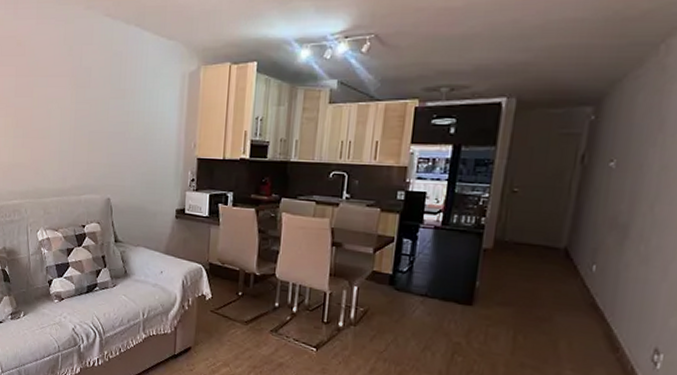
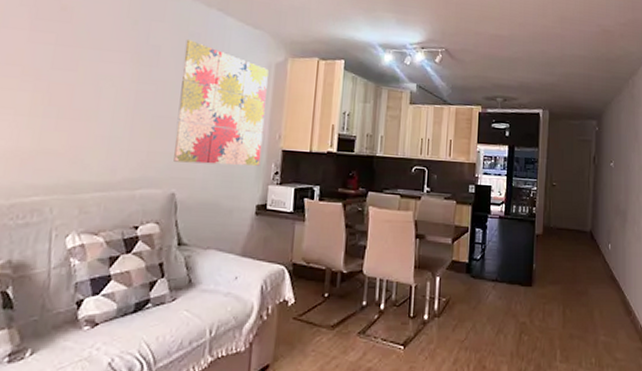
wall art: none [107,59,183,174] -> present [174,40,269,166]

